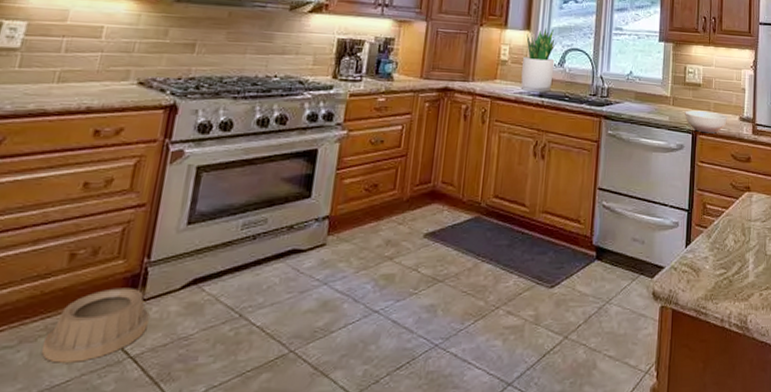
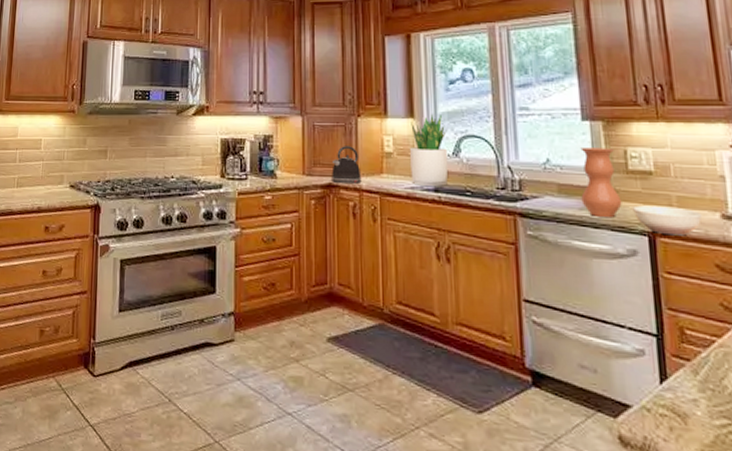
pet bowl: present [42,288,150,363] -> none [30,362,100,424]
kettle: none [448,52,477,89] -> present [332,146,362,184]
vase: none [650,63,678,120] -> present [580,147,622,218]

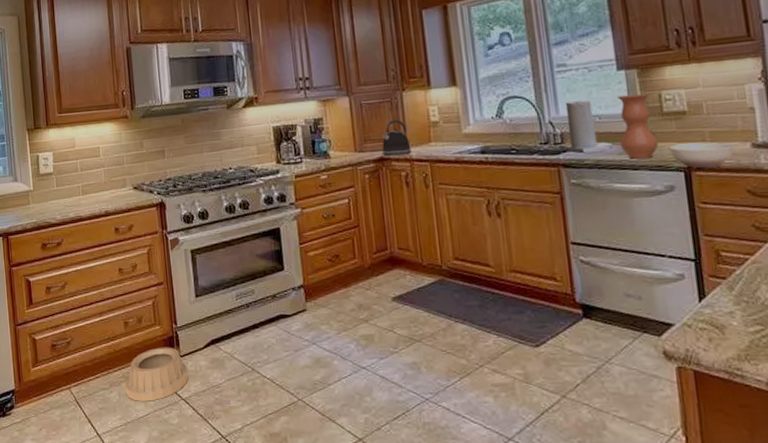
pet bowl: none [30,362,100,424] -> present [124,347,189,401]
planter: present [409,113,449,187] -> none [454,79,493,150]
paper towel: none [522,146,575,204] -> present [564,99,614,153]

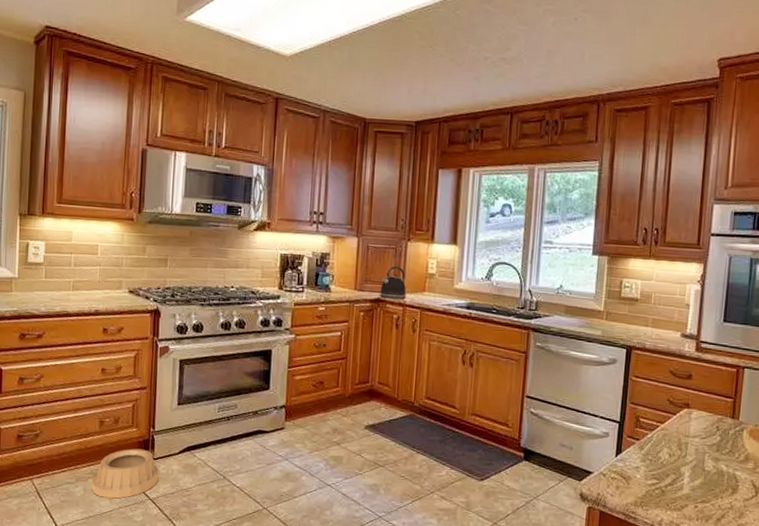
paper towel: present [564,99,614,153] -> none [536,274,577,322]
vase: present [617,93,659,160] -> none [582,277,613,334]
bowl: present [669,142,734,169] -> none [619,325,668,349]

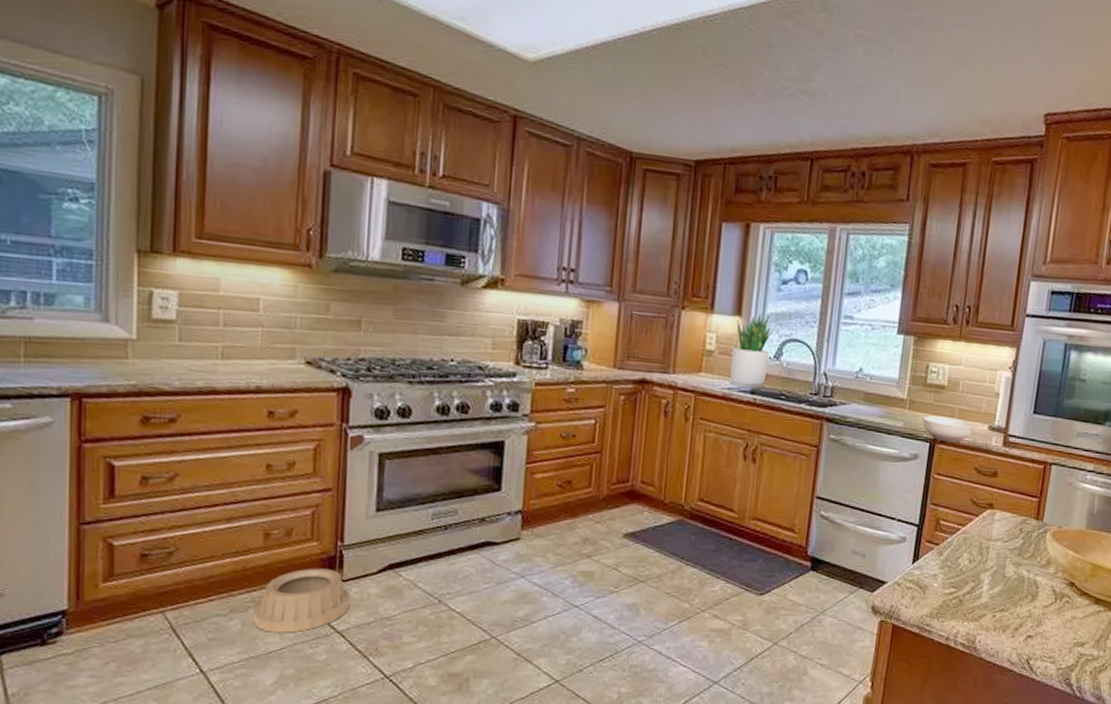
kettle: present [380,266,406,300] -> none [645,339,678,381]
planter: none [448,241,483,305] -> present [729,313,772,389]
bowl: none [619,325,668,349] -> present [922,415,975,443]

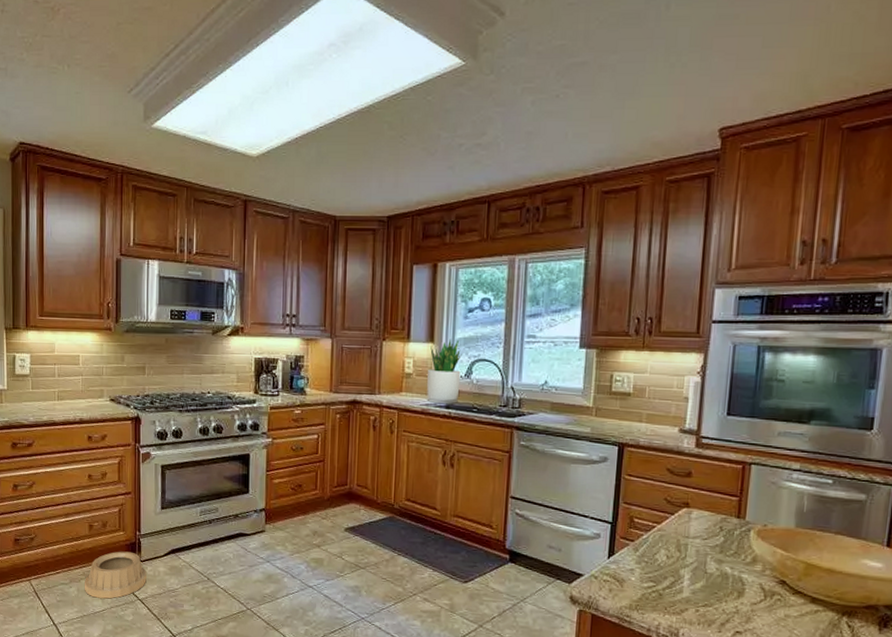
bowl: present [922,415,975,443] -> none [610,421,665,446]

